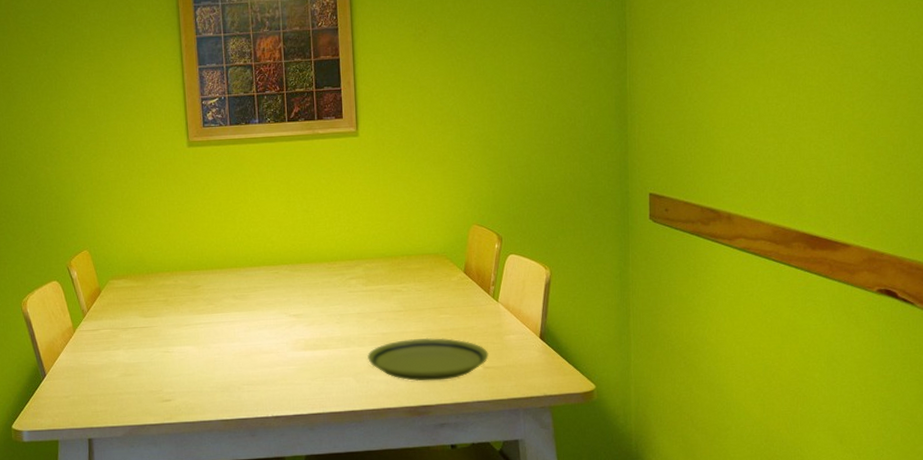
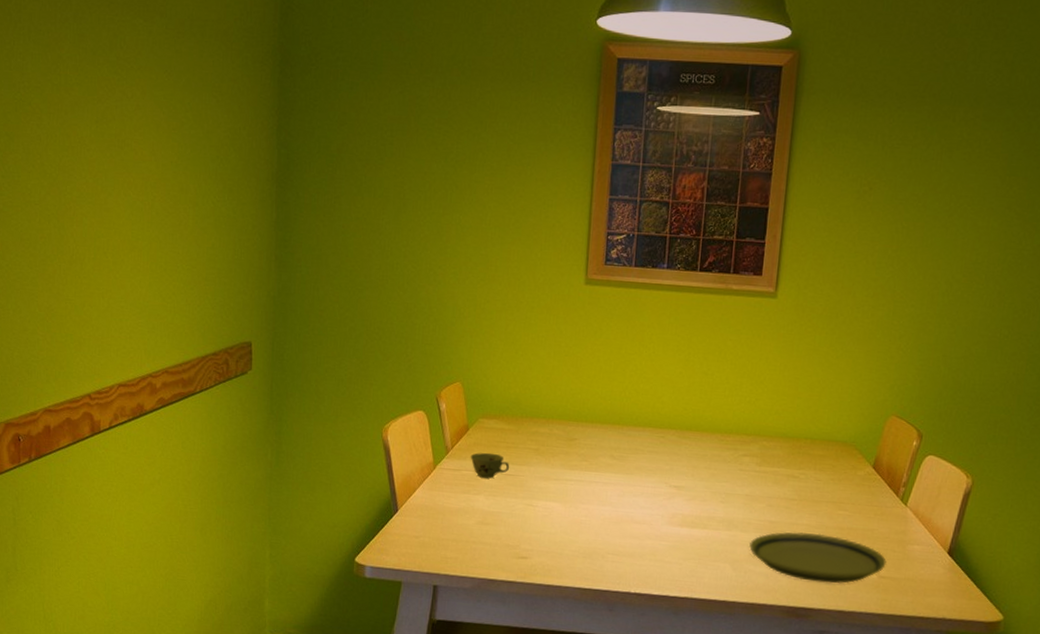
teacup: none [106,310,144,334] -> present [470,452,510,479]

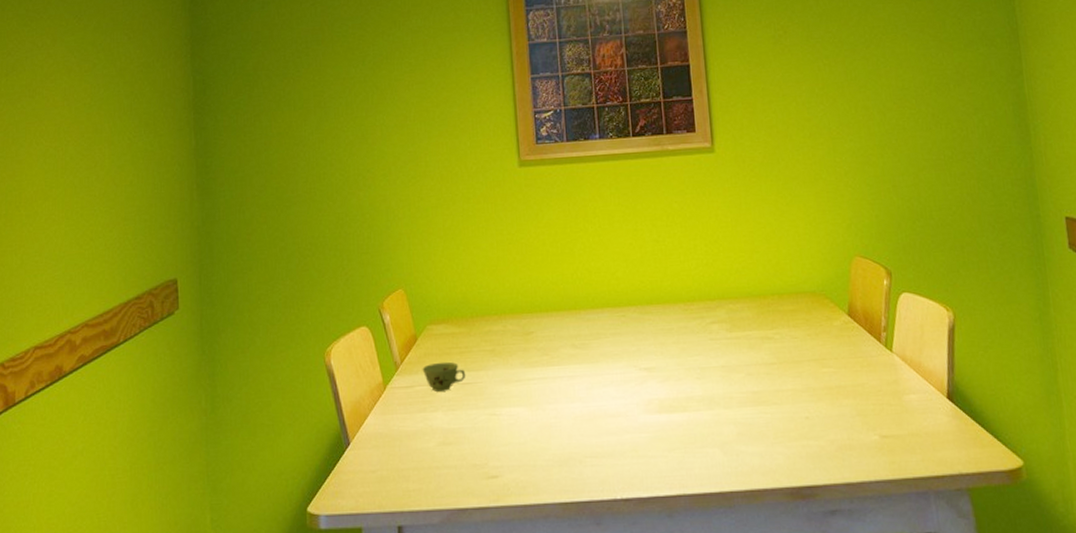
plate: present [749,532,887,583] -> none [736,397,886,454]

